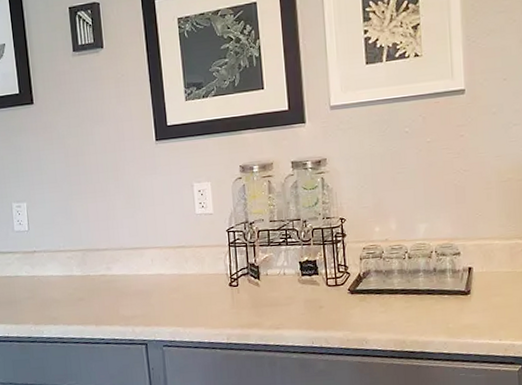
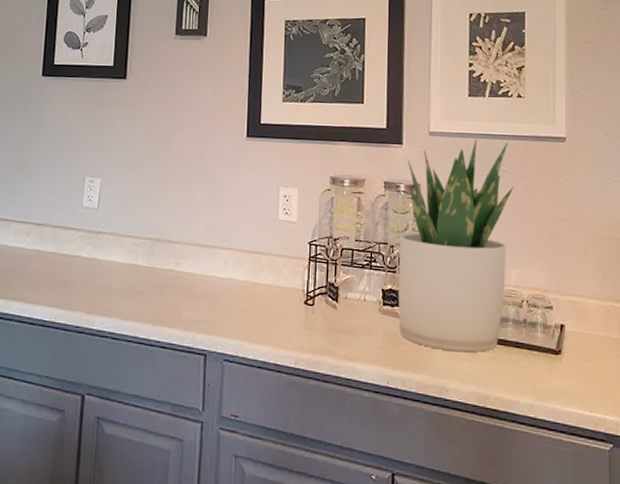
planter: none [311,104,417,307] -> present [397,139,514,353]

